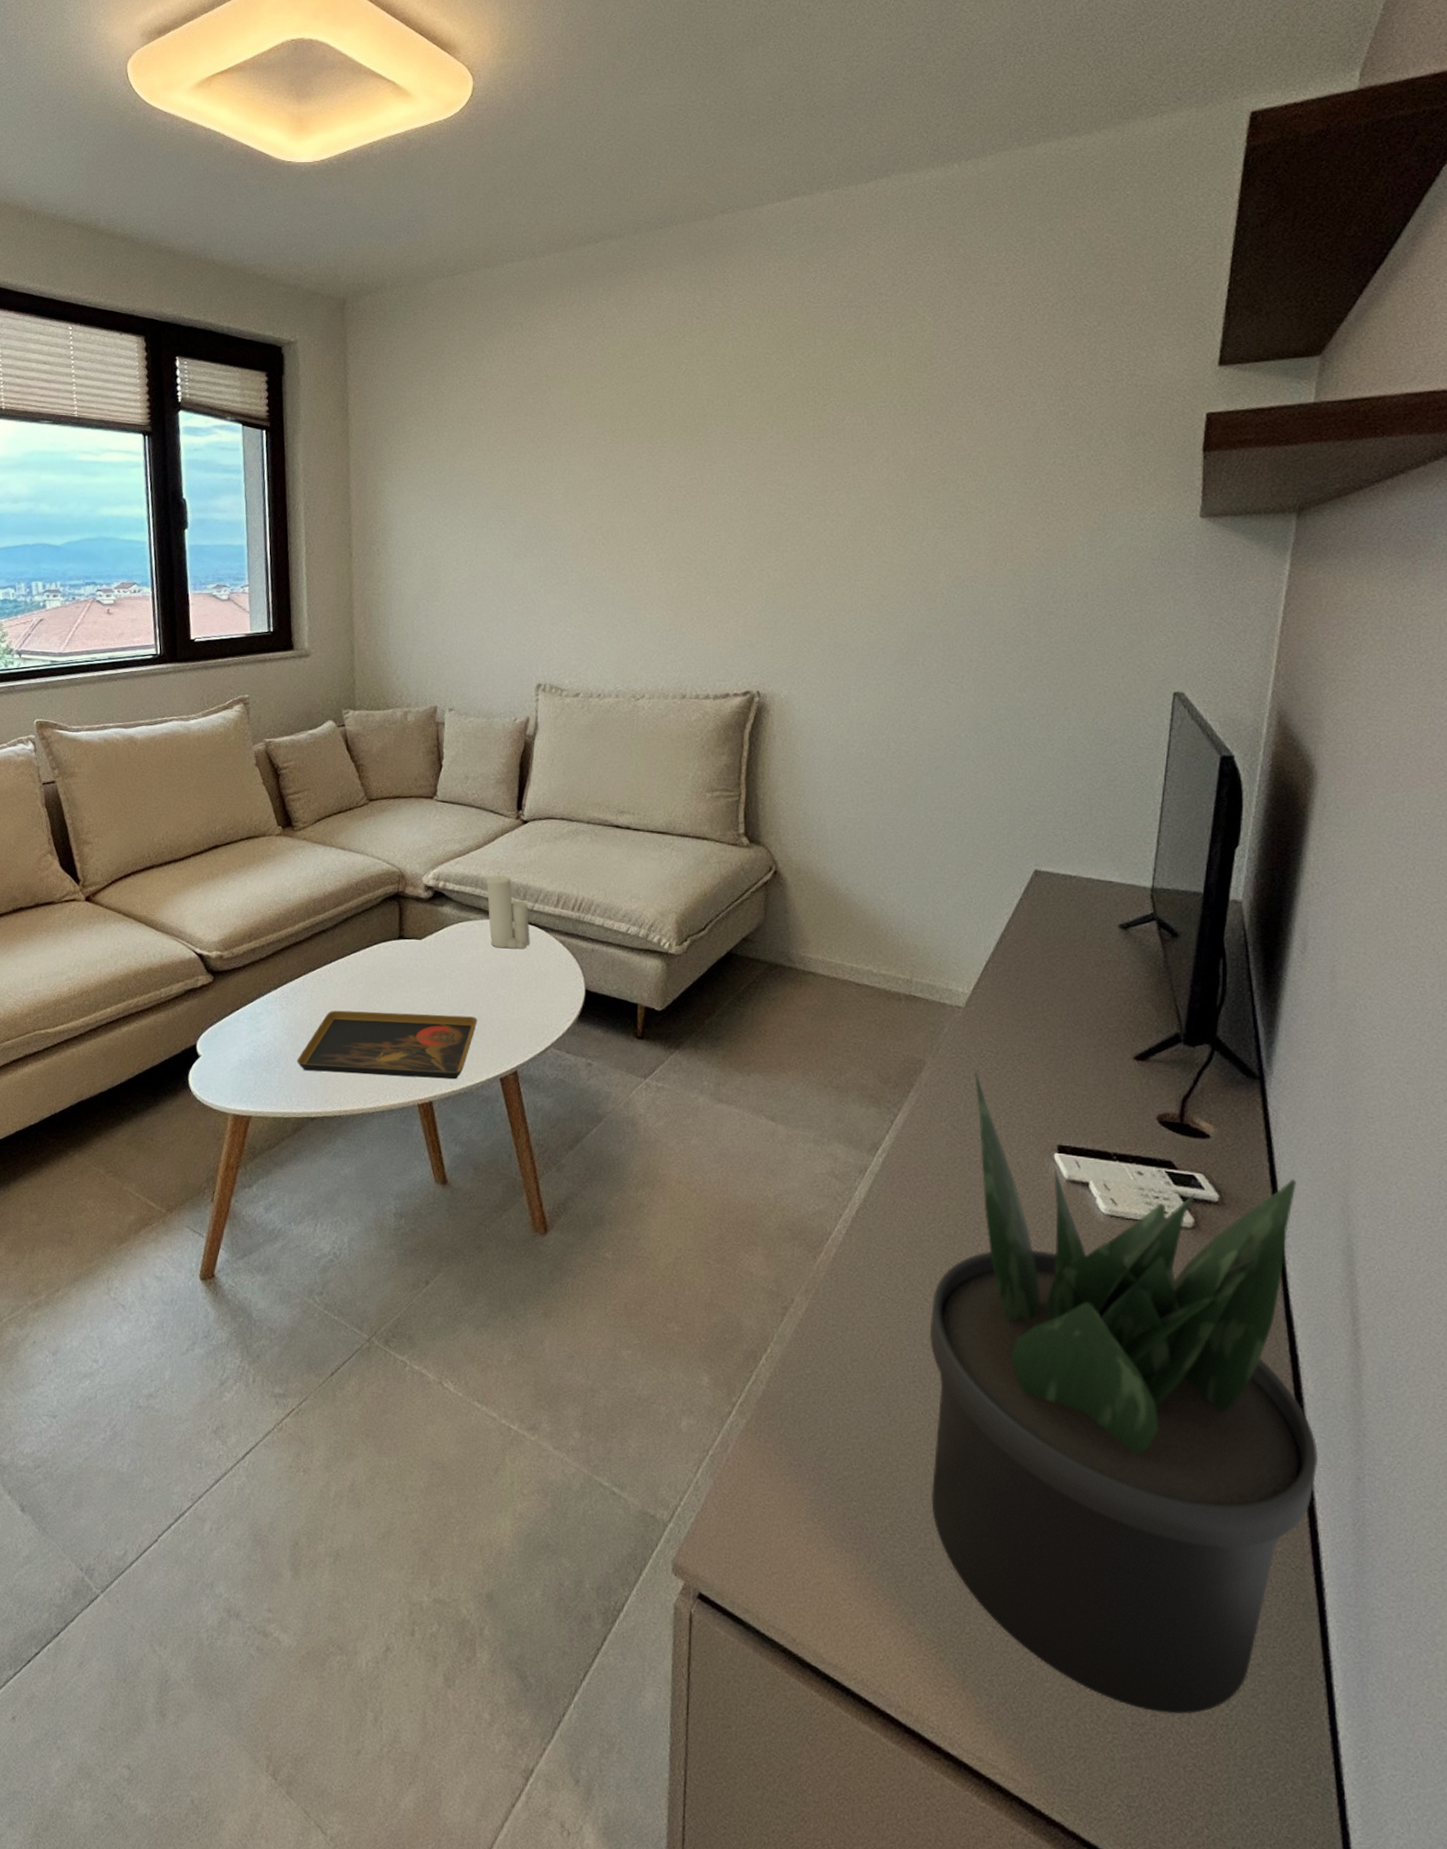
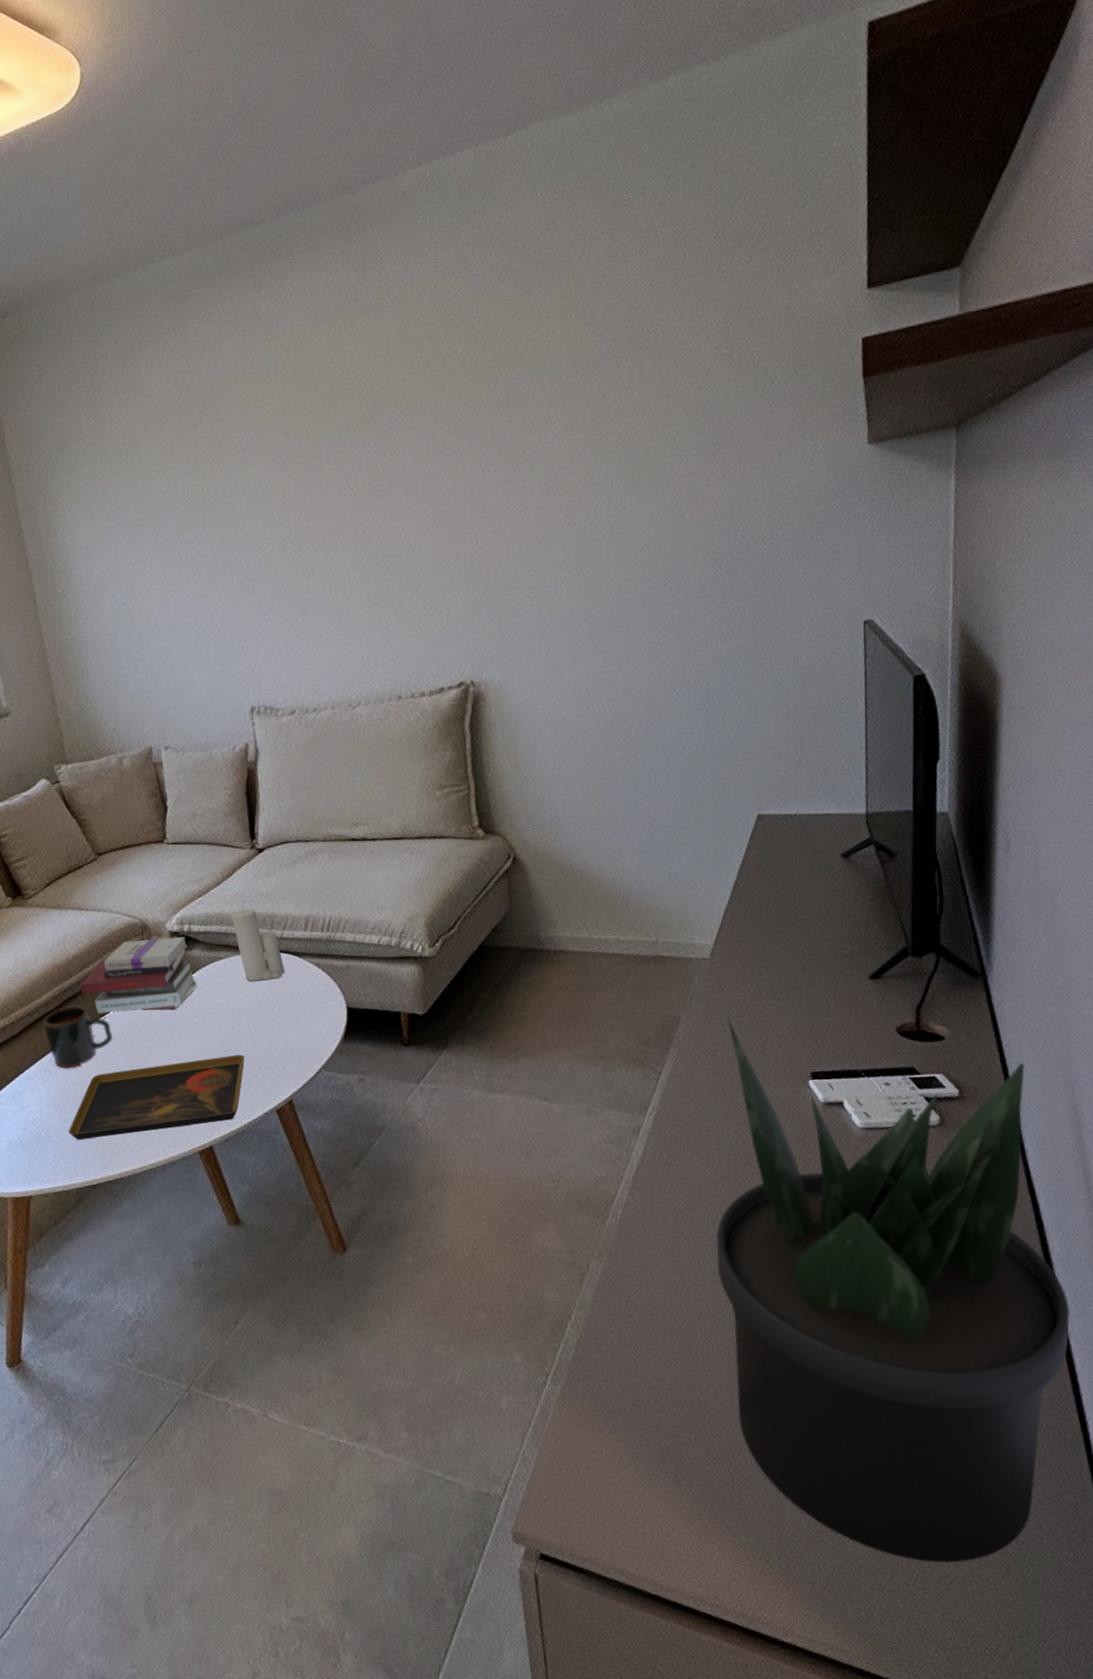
mug: none [291,940,355,1000] -> present [43,1005,114,1069]
books: none [331,887,444,961] -> present [80,936,198,1014]

